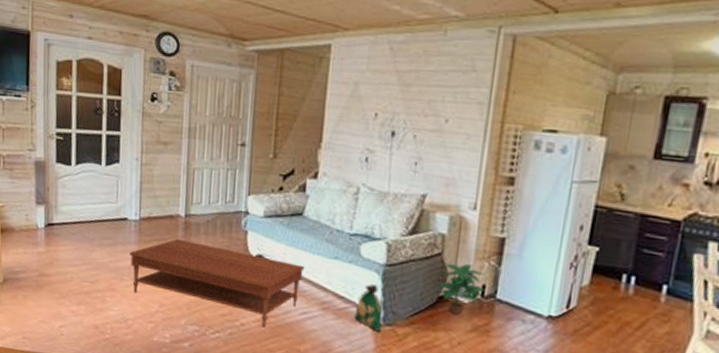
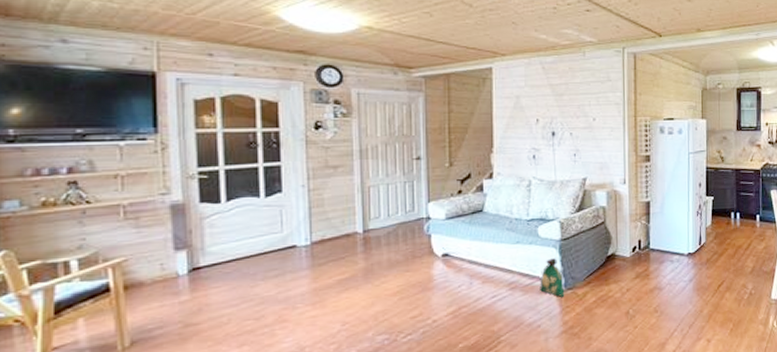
coffee table: present [130,238,305,328] -> none [302,254,490,319]
potted plant: present [437,263,485,315] -> none [605,225,641,268]

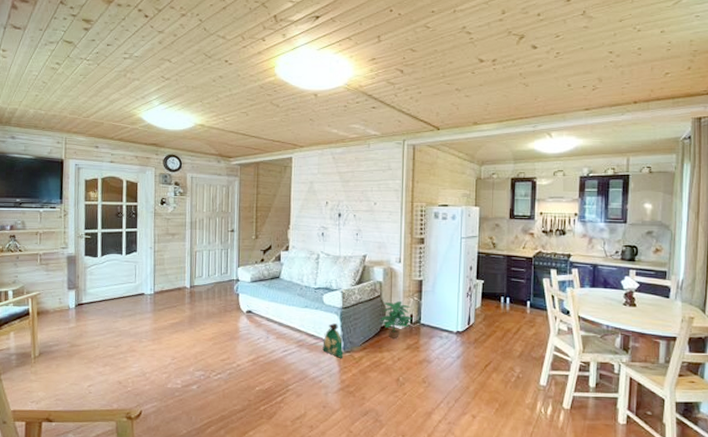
potted plant: none [605,225,641,268] -> present [380,300,413,338]

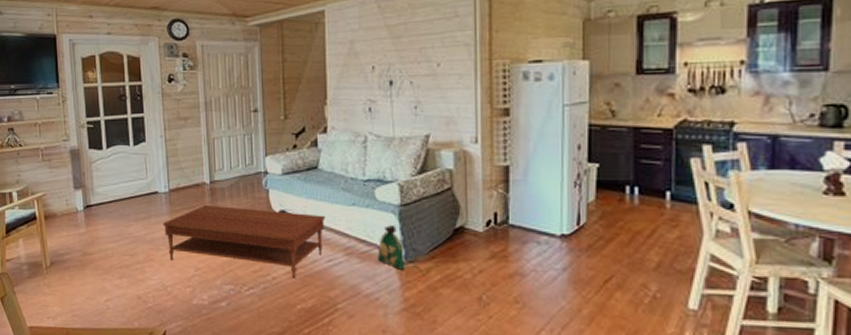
coffee table: none [147,305,284,366] -> present [163,204,326,279]
potted plant: present [380,300,413,338] -> none [452,194,498,244]

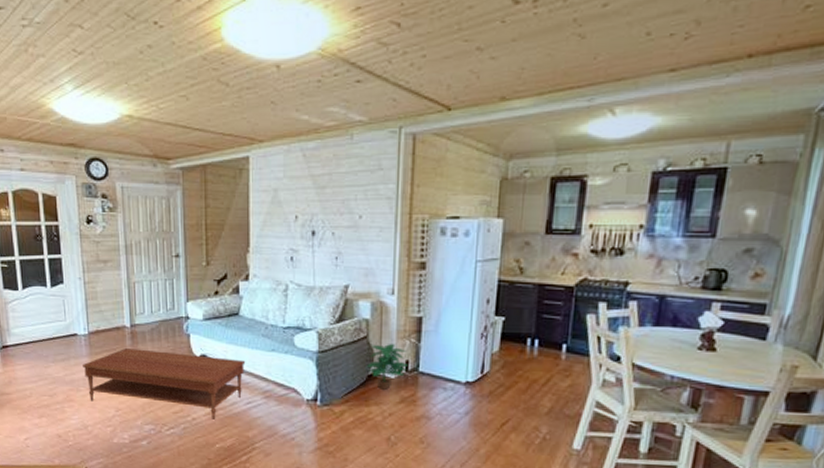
bag: present [377,225,406,270] -> none [295,370,321,412]
potted plant: none [452,194,498,244] -> present [366,343,409,390]

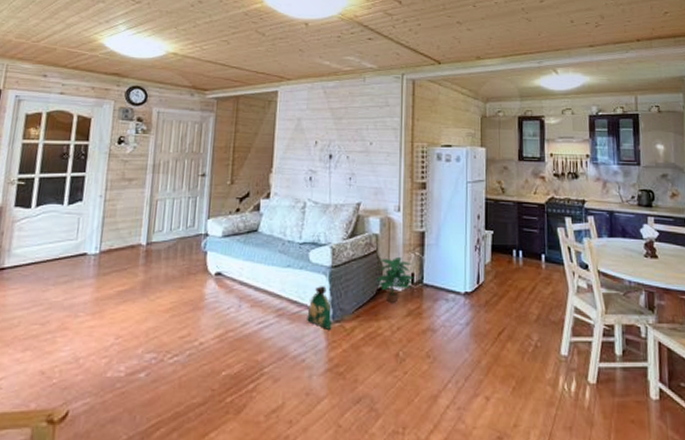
coffee table: present [83,347,246,420] -> none [87,267,261,343]
bag: none [295,370,321,412] -> present [307,286,332,330]

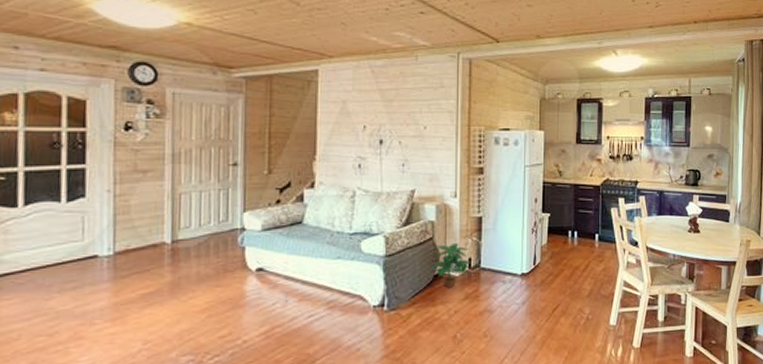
bag: present [307,286,332,330] -> none [361,276,388,318]

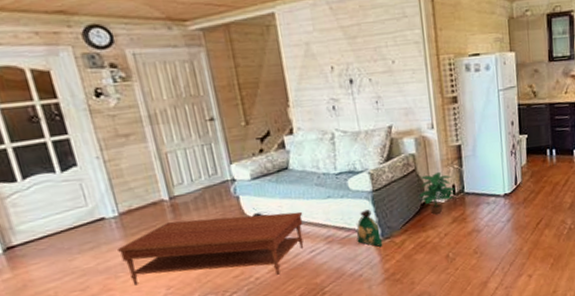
coffee table: none [102,267,308,340] -> present [117,211,304,286]
bag: none [361,276,388,318] -> present [356,209,383,247]

